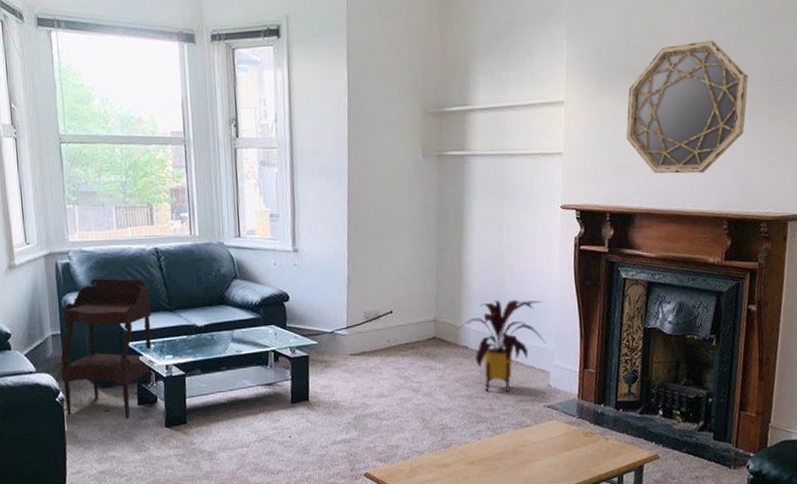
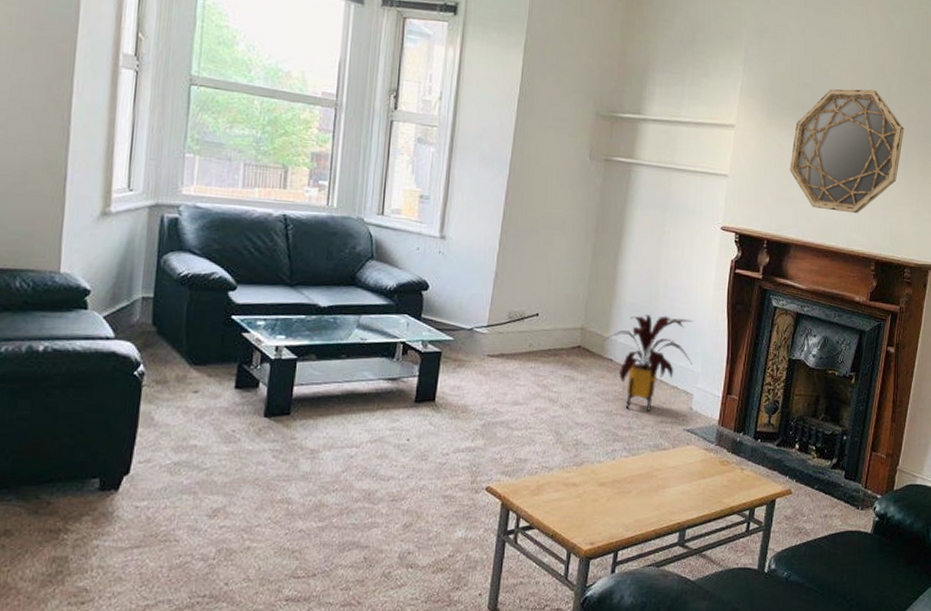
side table: present [60,278,154,419] -> none [144,239,270,403]

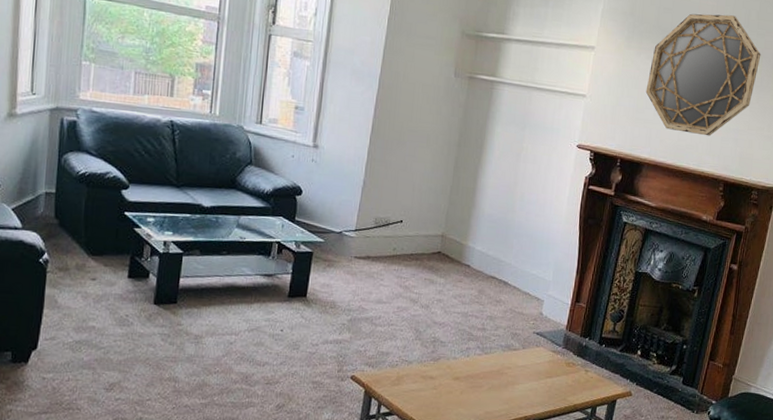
house plant: present [604,315,694,412] -> none [462,225,547,315]

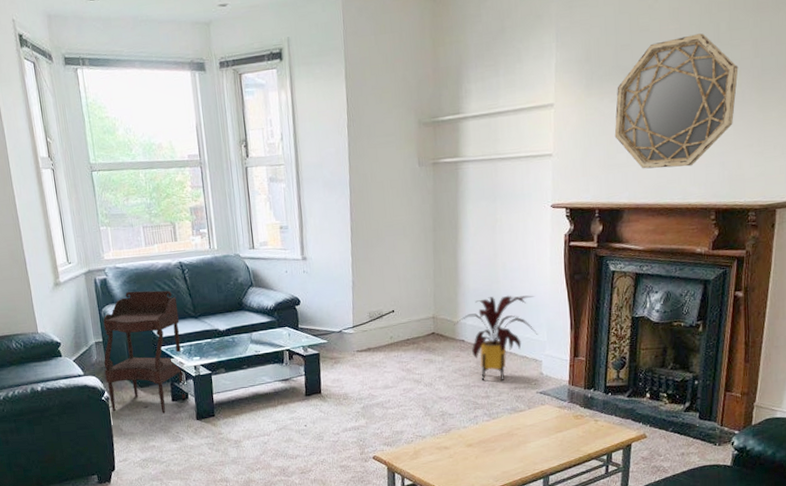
side table: none [49,141,159,291] -> present [103,290,186,414]
house plant: none [462,225,547,315] -> present [454,295,538,381]

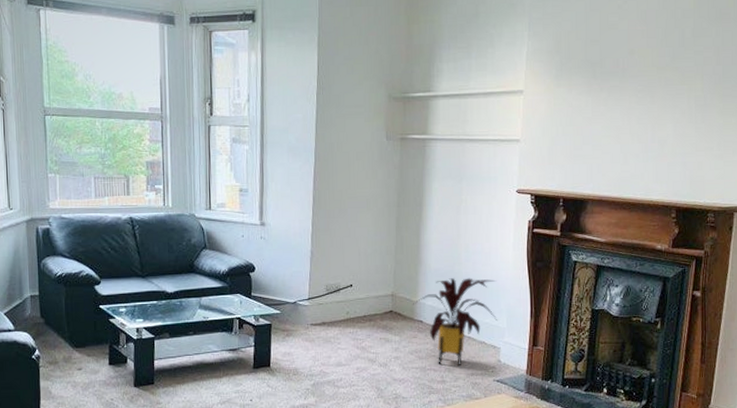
side table: present [103,290,186,414] -> none [38,244,125,378]
home mirror: present [614,33,739,169] -> none [581,37,701,164]

